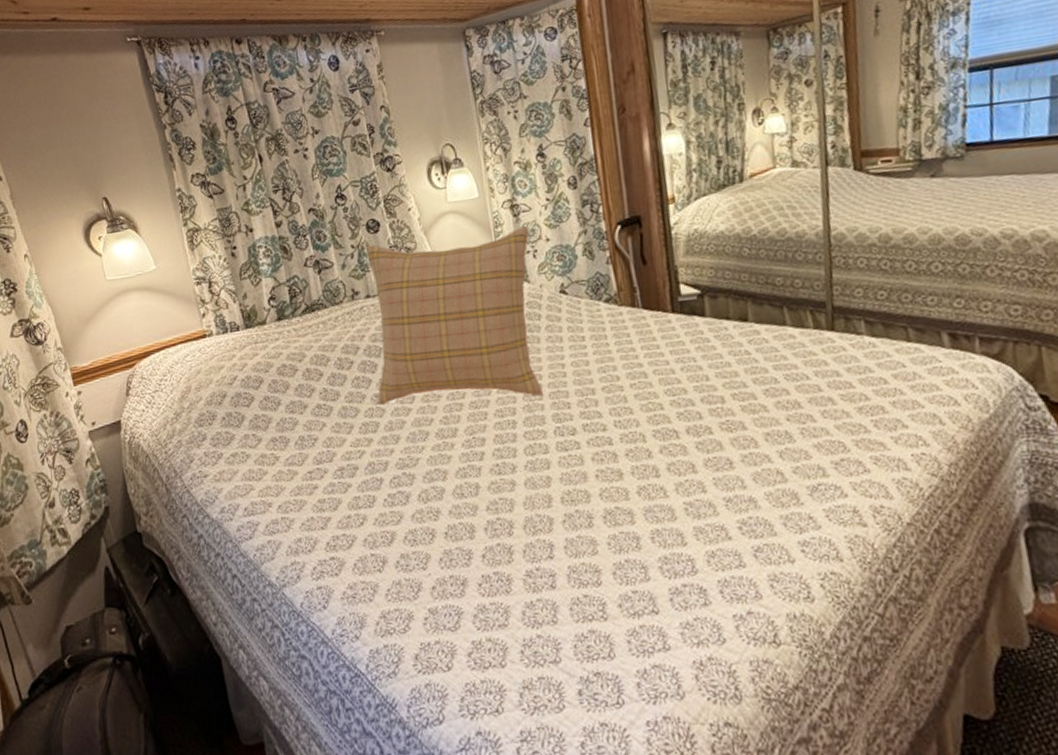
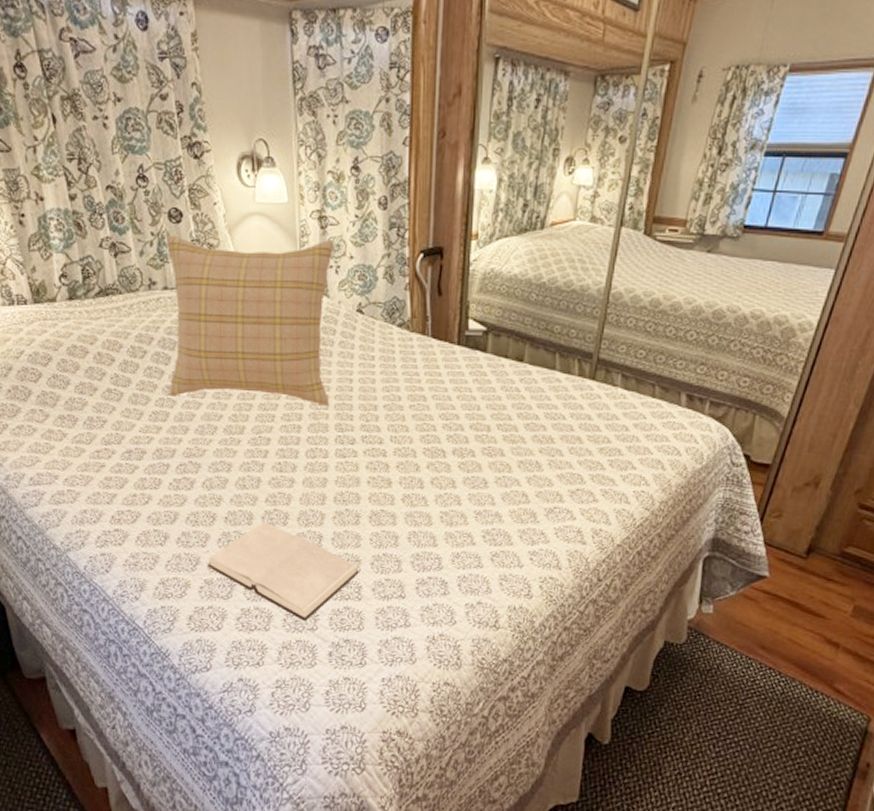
hardback book: none [431,534,601,652] -> present [208,522,359,621]

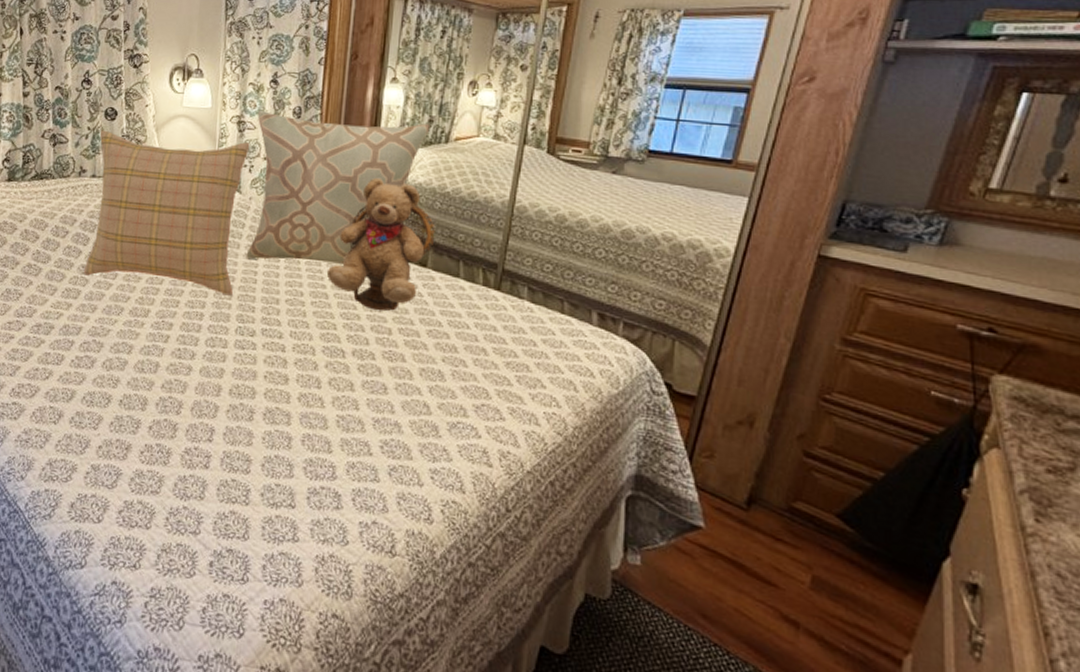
hardback book: present [208,522,359,621] -> none [97,408,249,523]
pillow: none [339,203,525,366] -> present [246,111,430,264]
teddy bear: none [425,271,532,408] -> present [327,177,436,311]

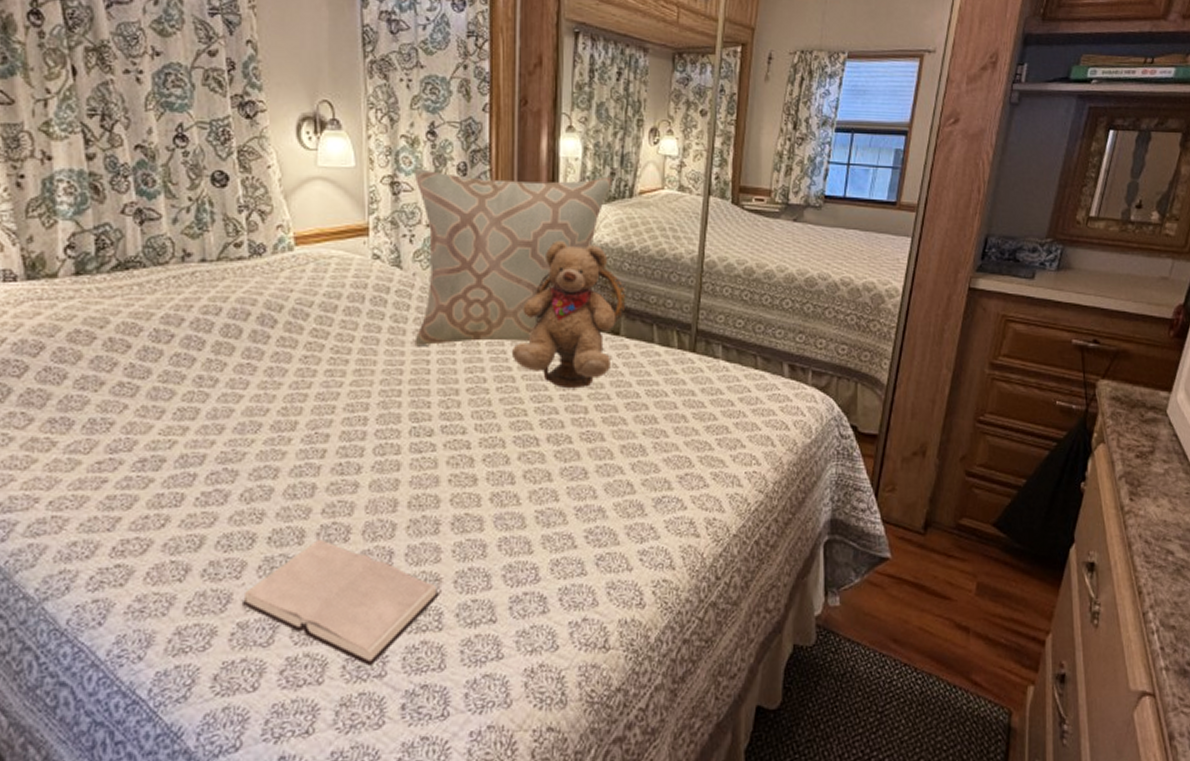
pillow: present [84,130,250,296] -> none [203,200,408,392]
hardback book: none [97,408,249,523] -> present [243,539,439,666]

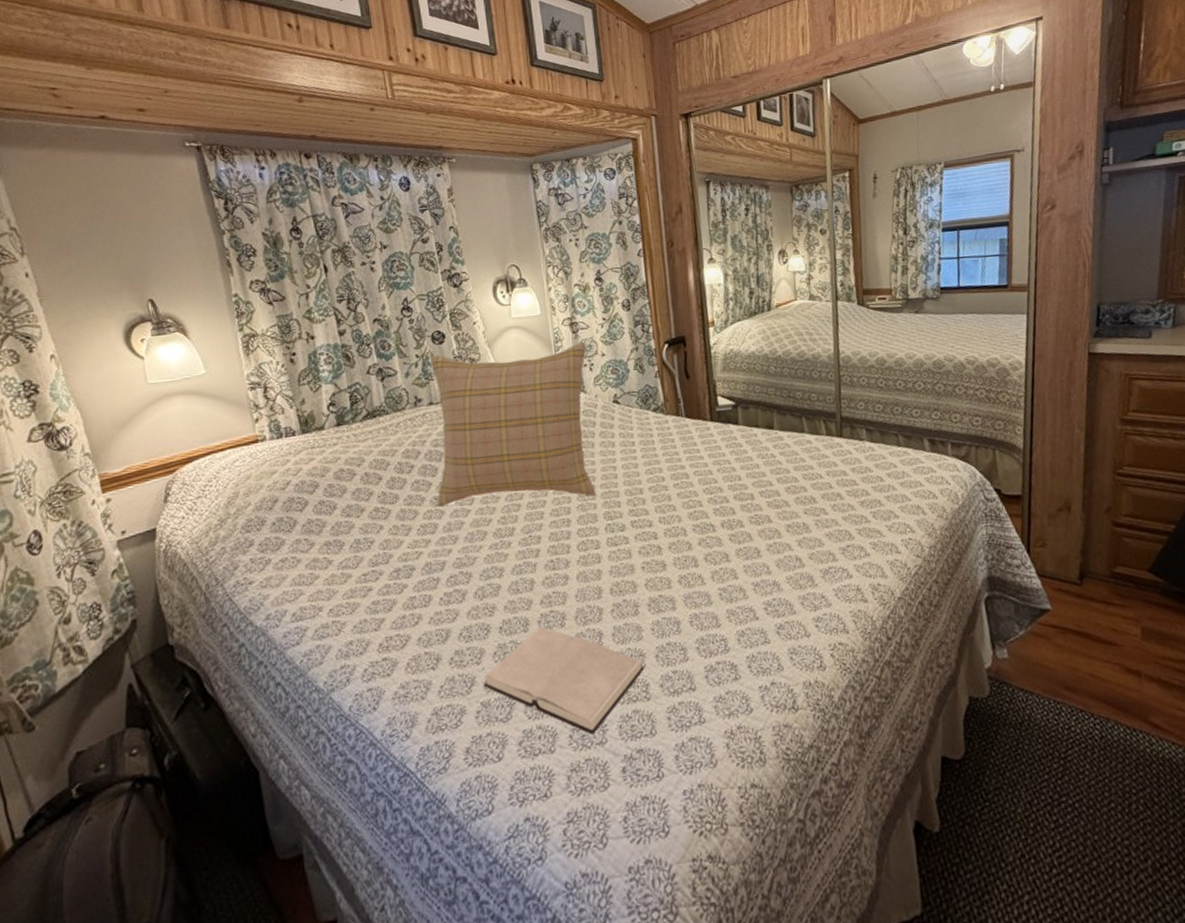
pillow: none [203,200,408,392] -> present [429,342,596,507]
pillow: present [414,169,612,345] -> none [587,296,752,455]
teddy bear: present [513,240,626,388] -> none [684,353,776,479]

